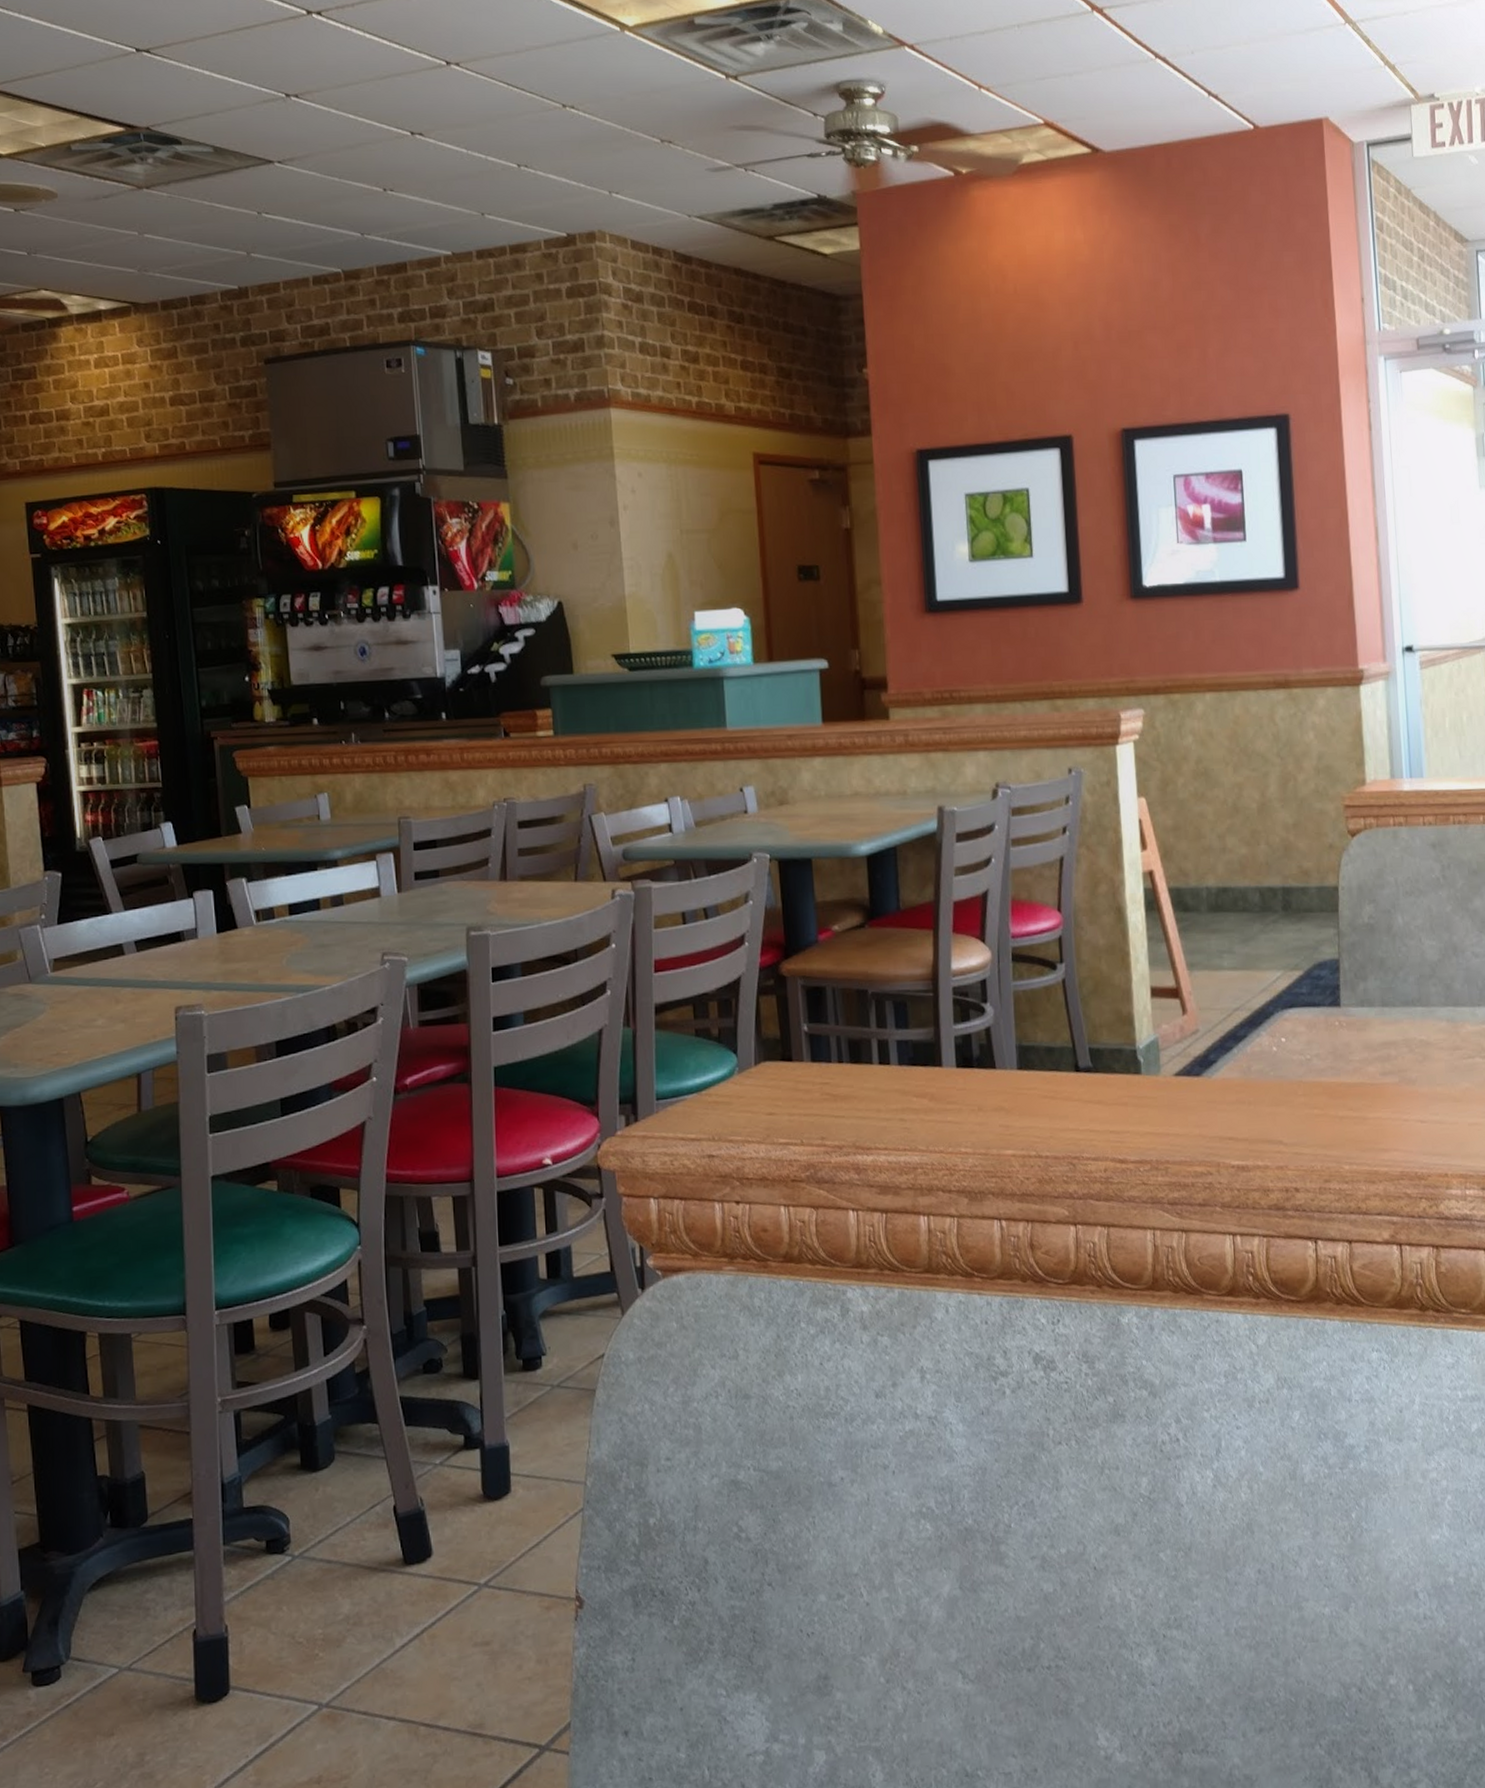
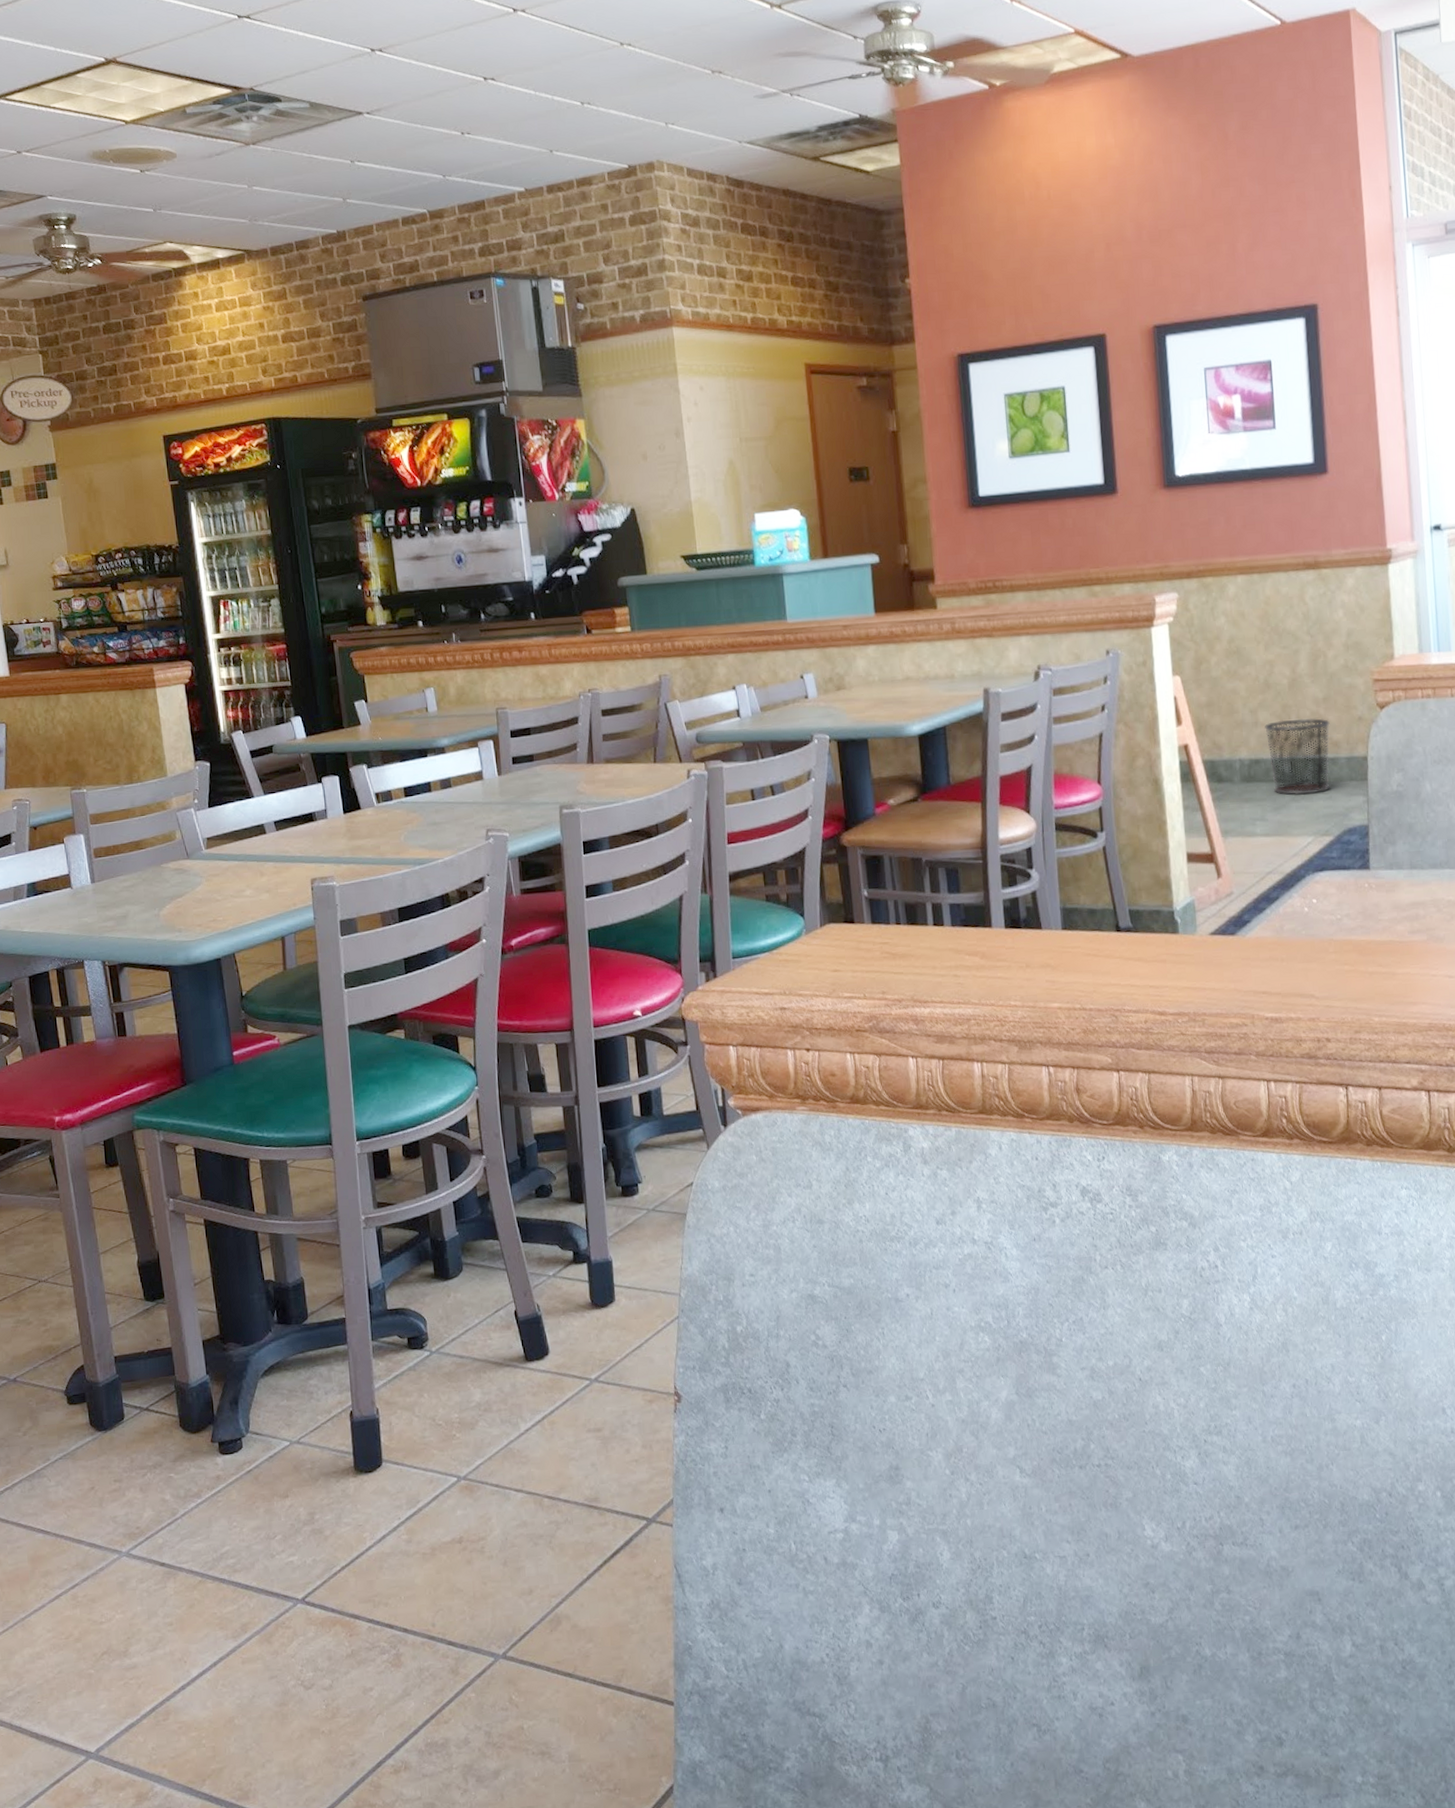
waste bin: none [1233,845,1300,927] -> present [1265,718,1330,795]

